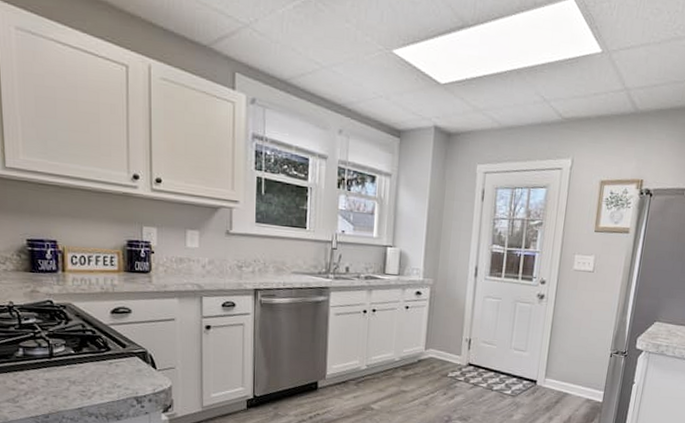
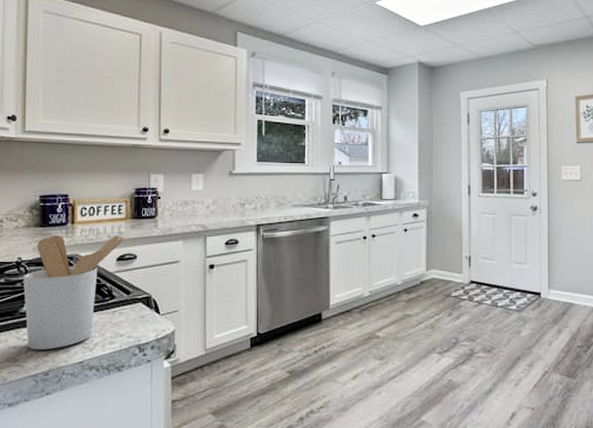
utensil holder: none [16,282,119,394] -> present [22,235,126,350]

